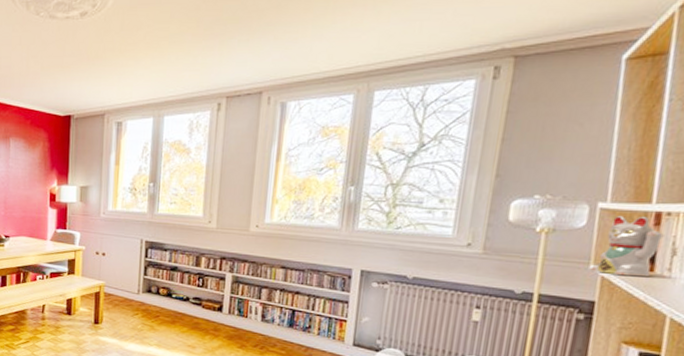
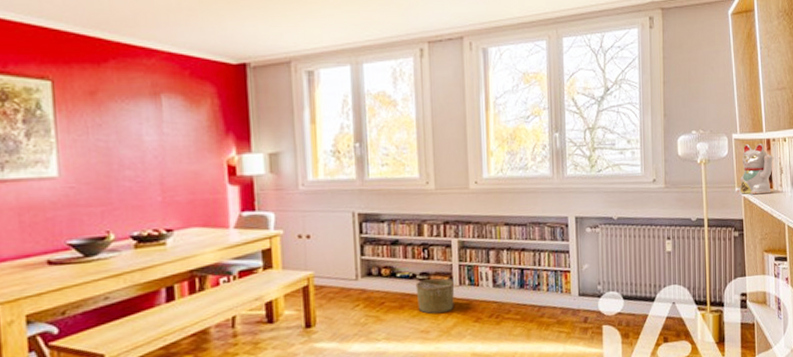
basket: none [187,303,224,335] -> present [415,278,455,314]

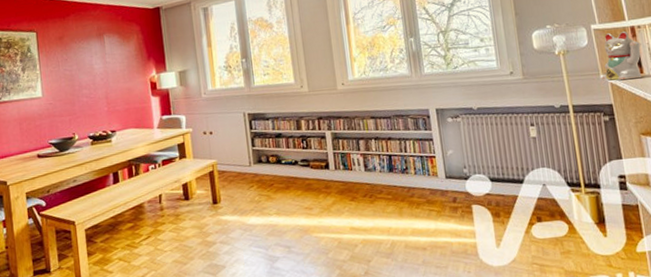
basket: present [415,278,455,314] -> none [298,164,332,194]

